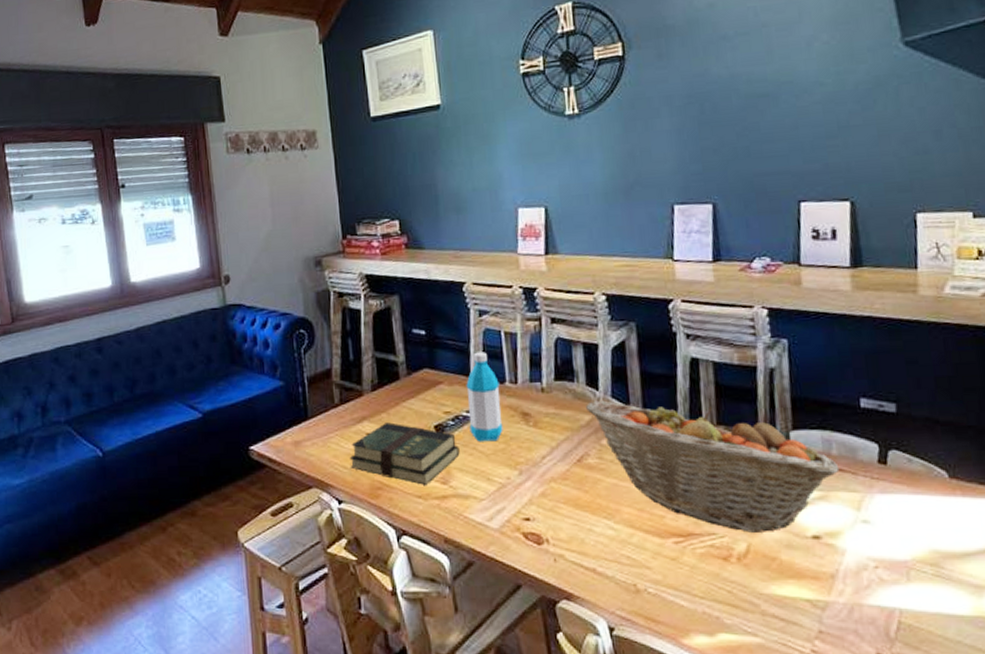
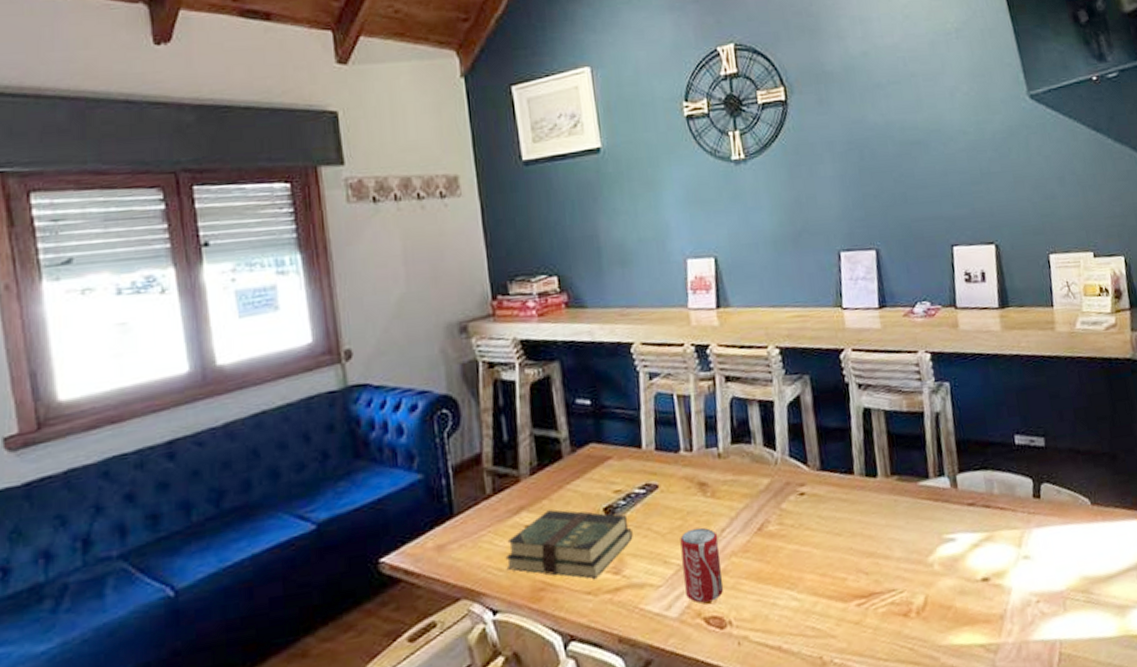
water bottle: present [466,352,503,442] -> none [637,419,679,521]
beverage can: none [503,452,541,519] -> present [680,527,723,603]
fruit basket: present [586,400,840,533] -> none [764,456,1001,584]

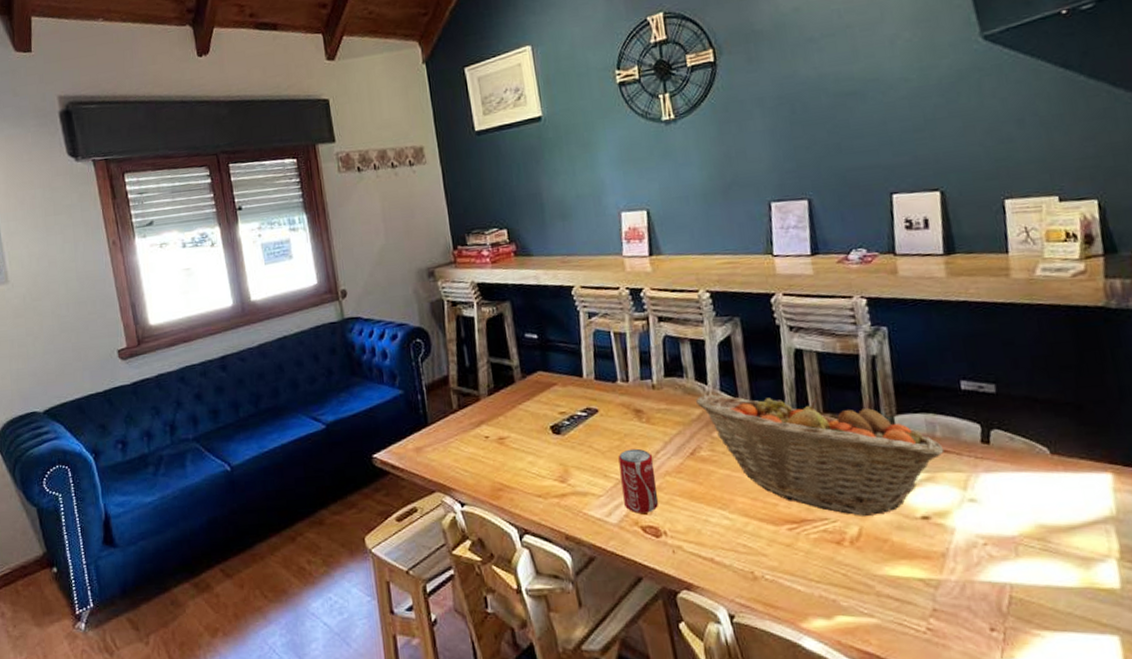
book: present [505,509,633,579] -> none [470,425,577,484]
fruit basket: none [764,456,1001,584] -> present [696,394,944,516]

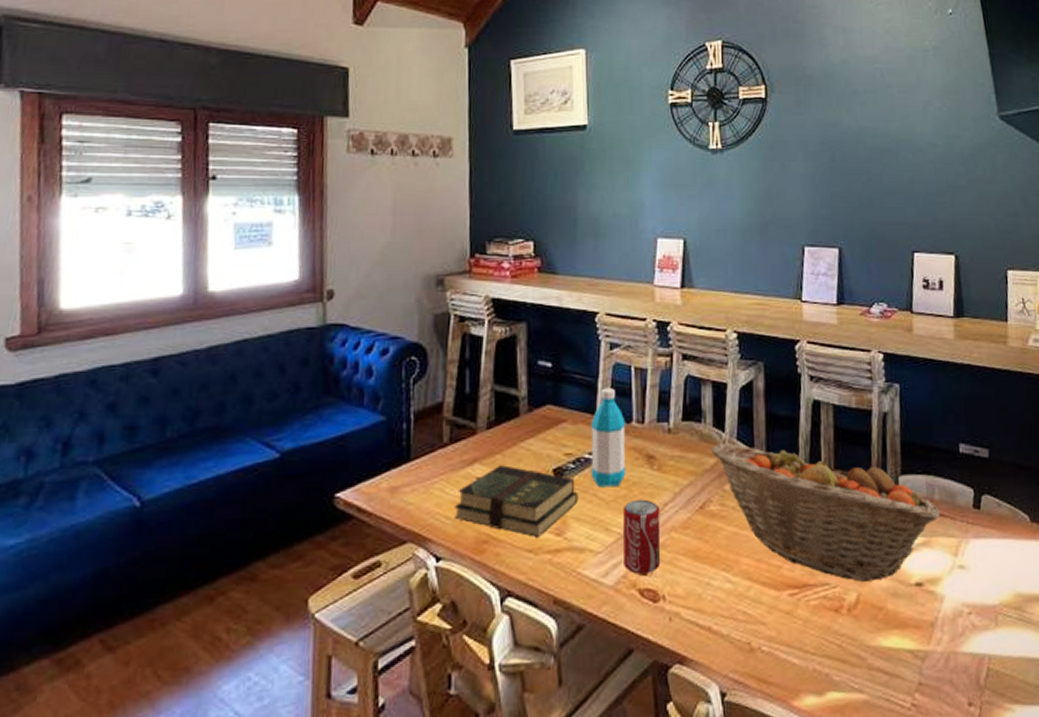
book: none [470,425,577,484] -> present [454,465,578,537]
water bottle: none [579,352,617,440] -> present [591,388,626,488]

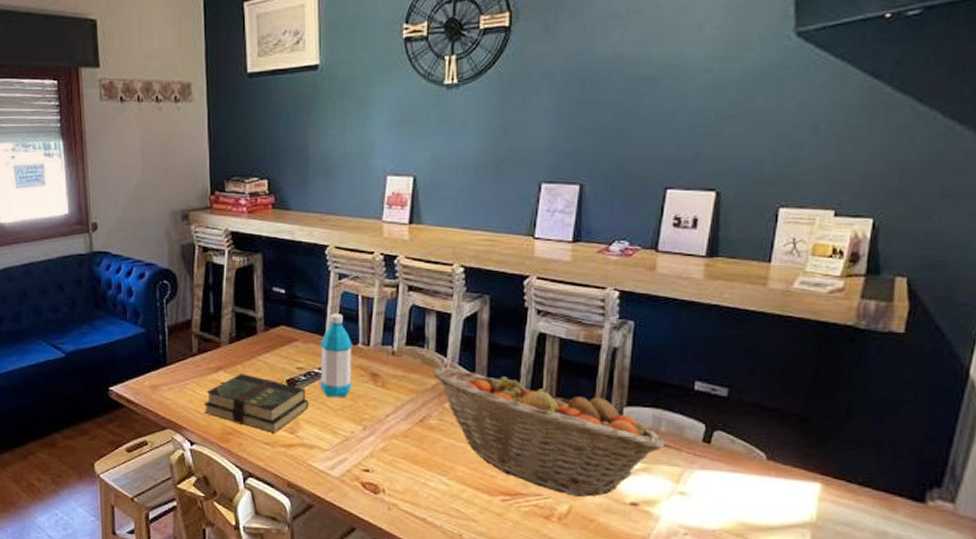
beverage can: present [623,499,661,574] -> none [348,409,383,471]

